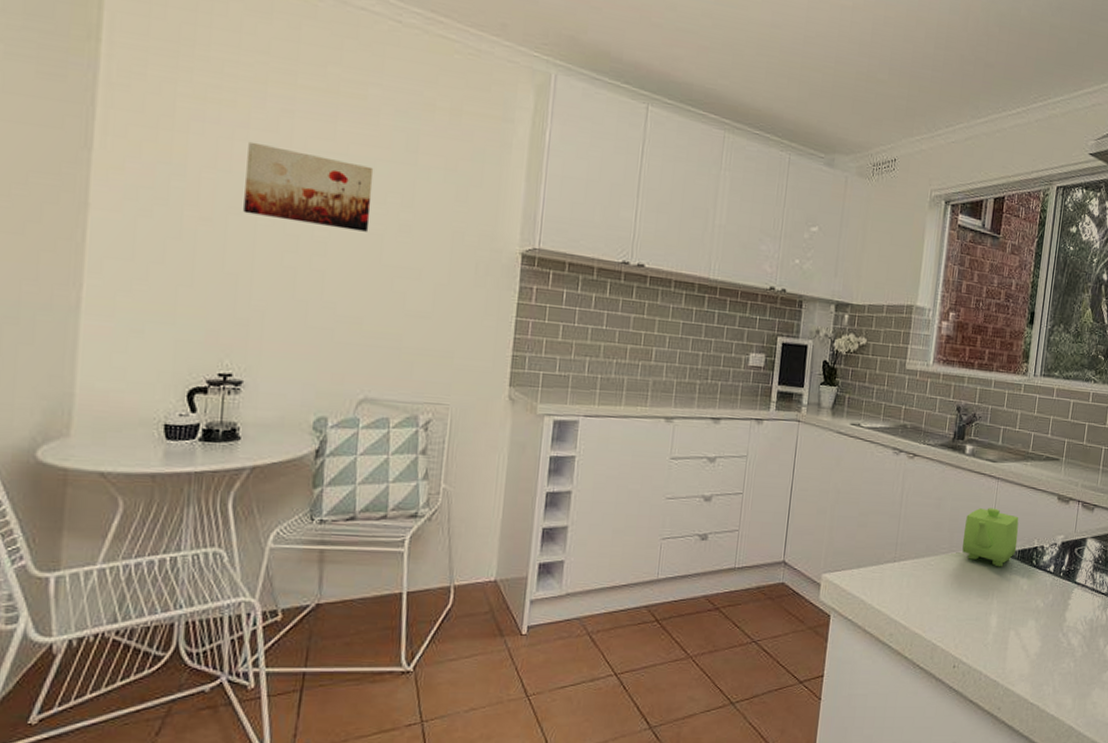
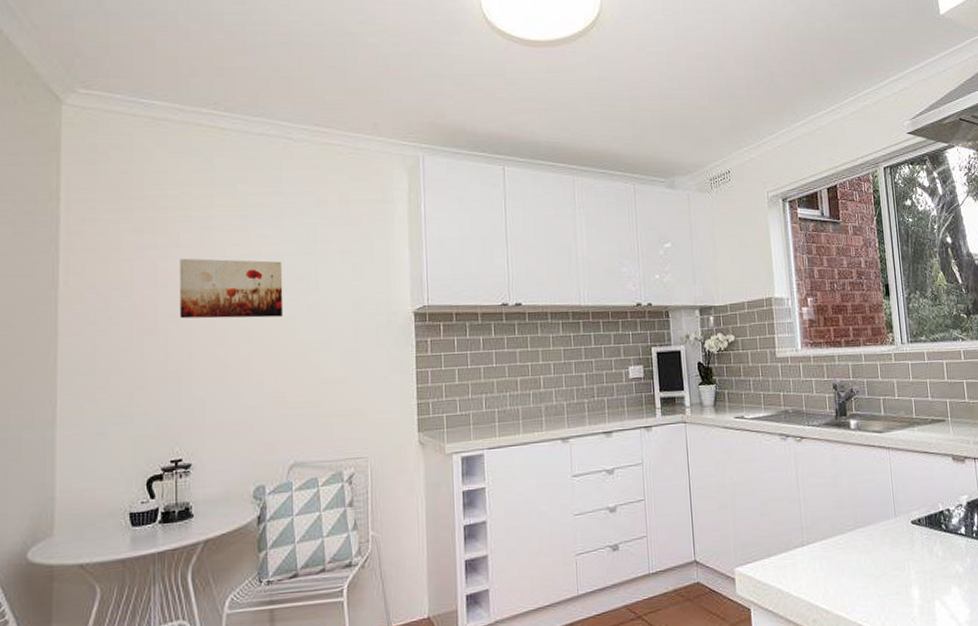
teapot: present [962,508,1019,567] -> none [865,478,923,537]

